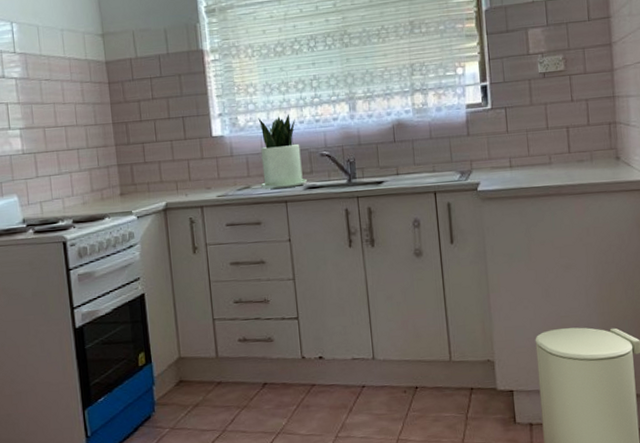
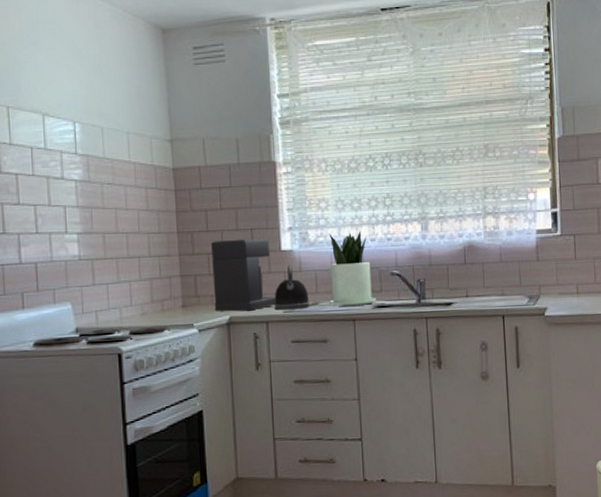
coffee maker: none [145,126,209,199] -> present [211,239,276,312]
kettle: none [207,150,243,195] -> present [274,265,310,311]

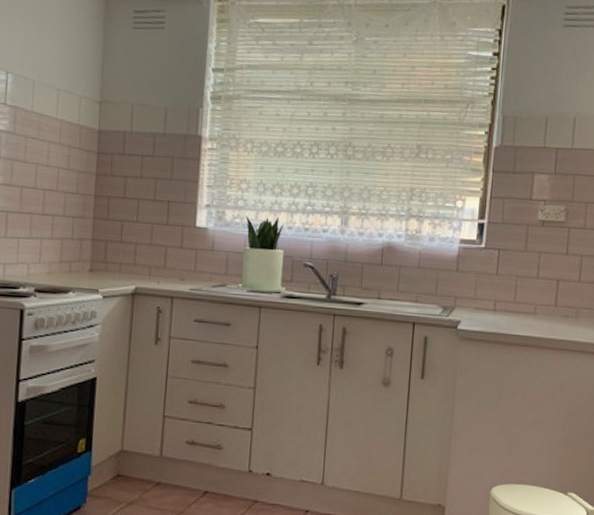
coffee maker: present [211,239,276,312] -> none [121,209,185,284]
kettle: present [274,265,310,311] -> none [181,242,218,289]

